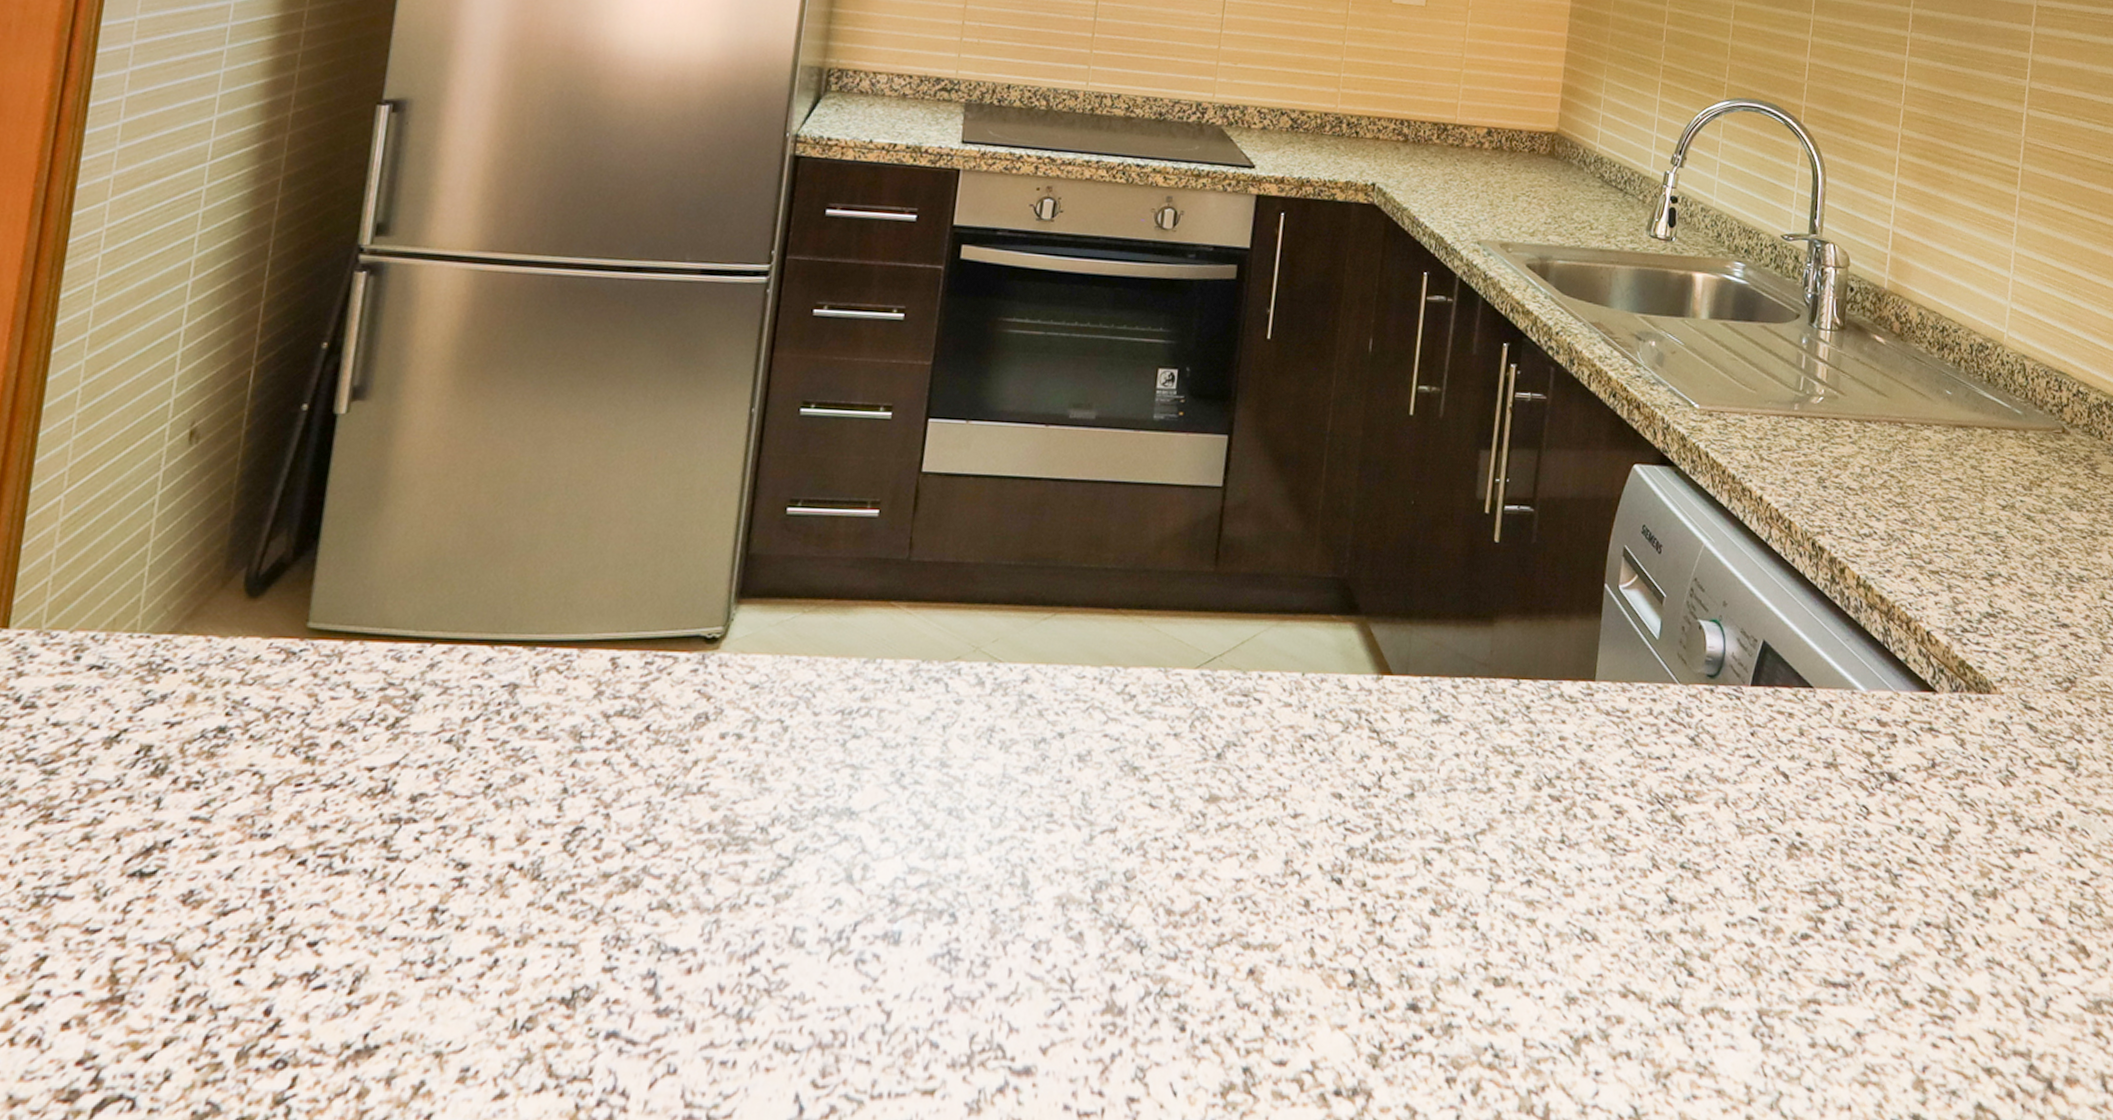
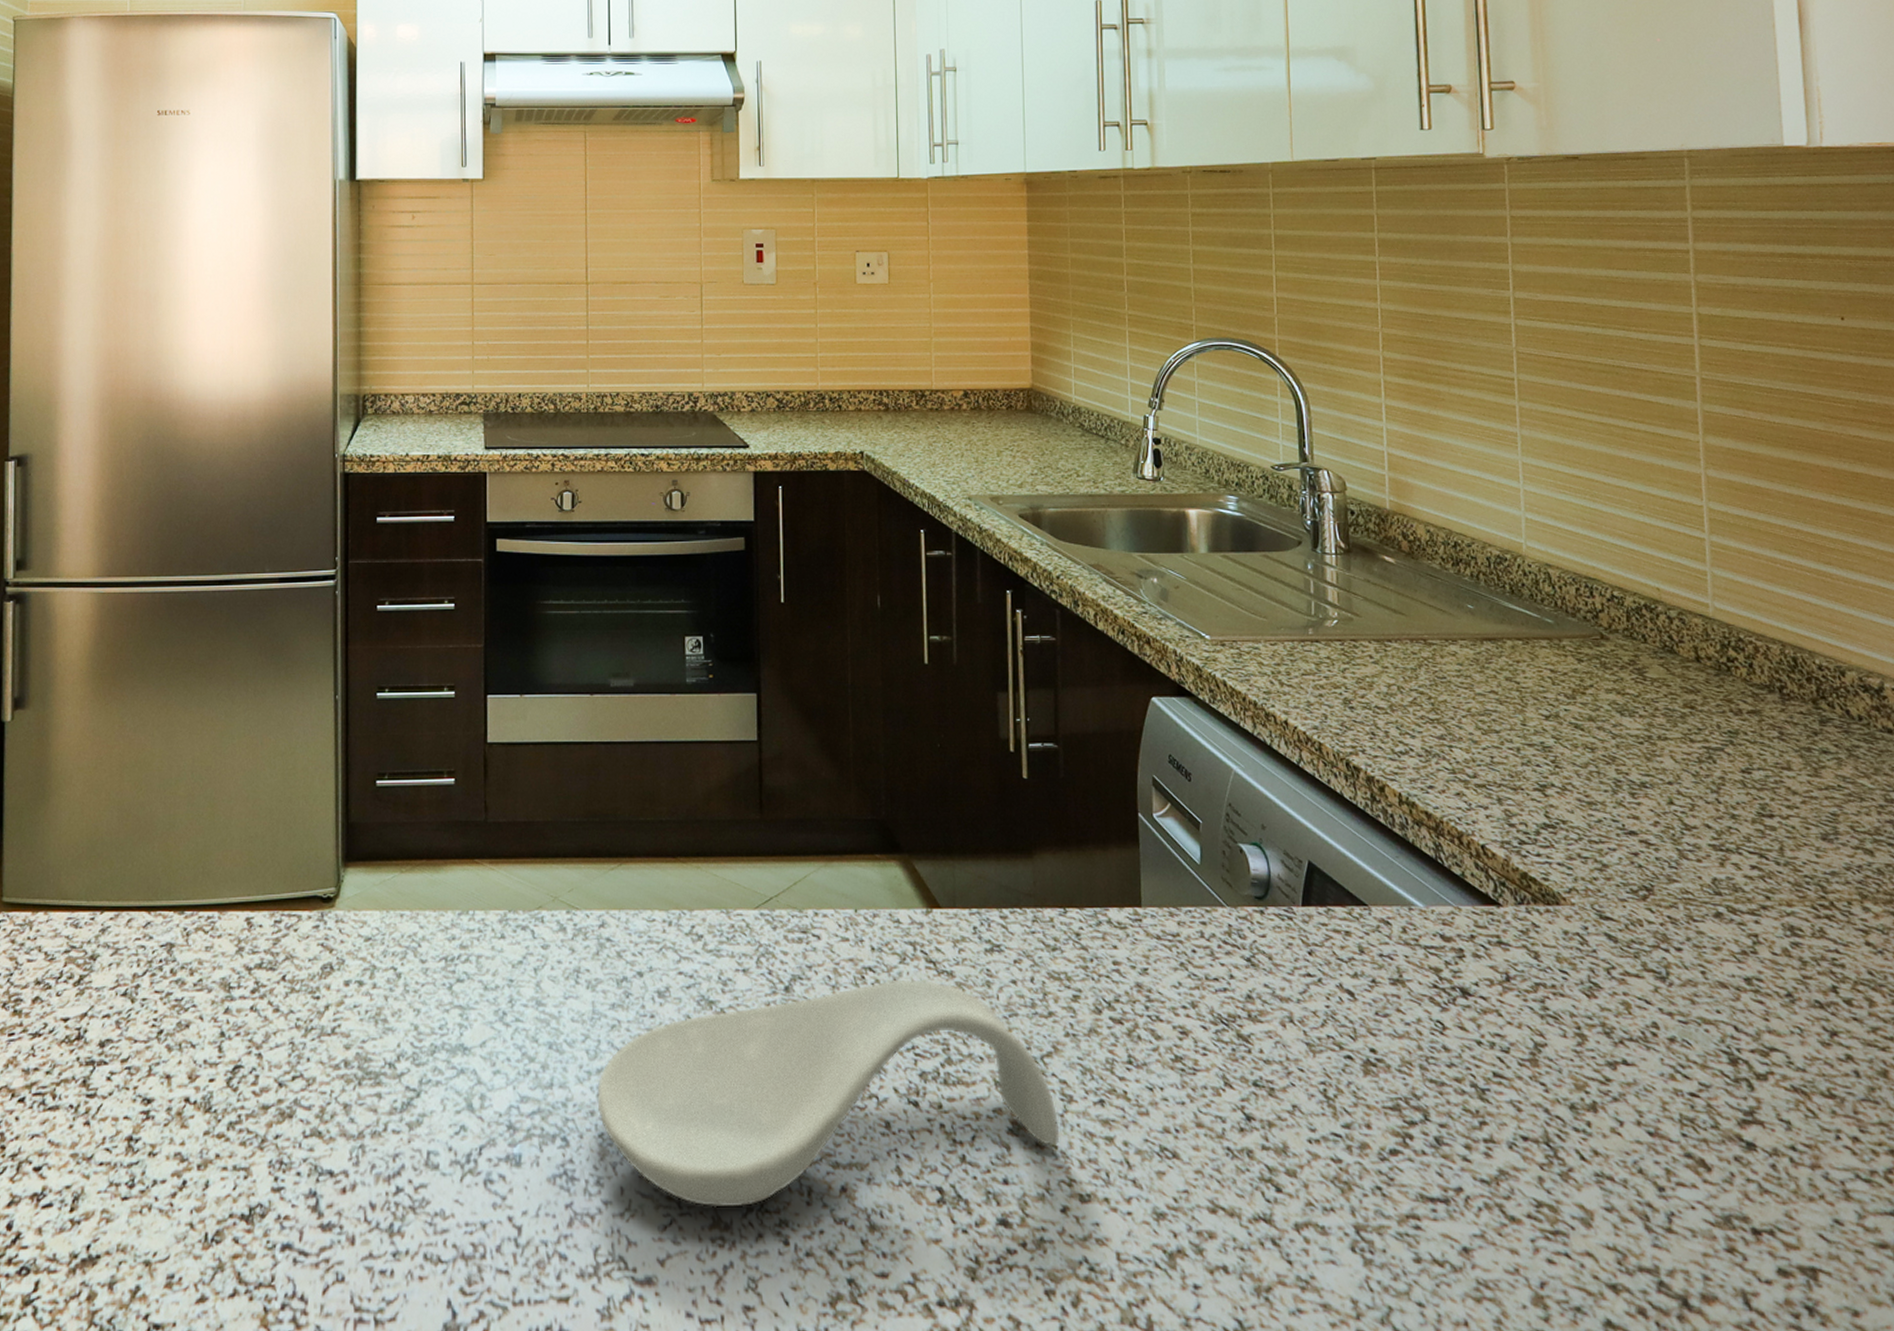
spoon rest: none [994,749,1484,991] -> present [597,979,1060,1208]

